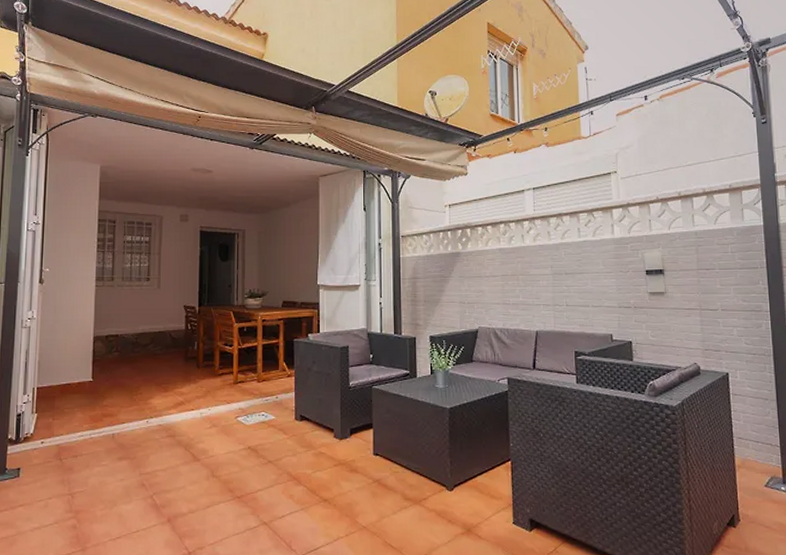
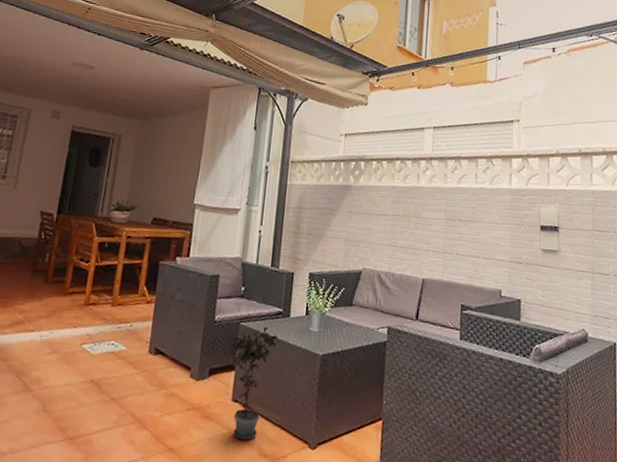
potted plant: none [365,387,409,487] -> present [229,326,279,440]

